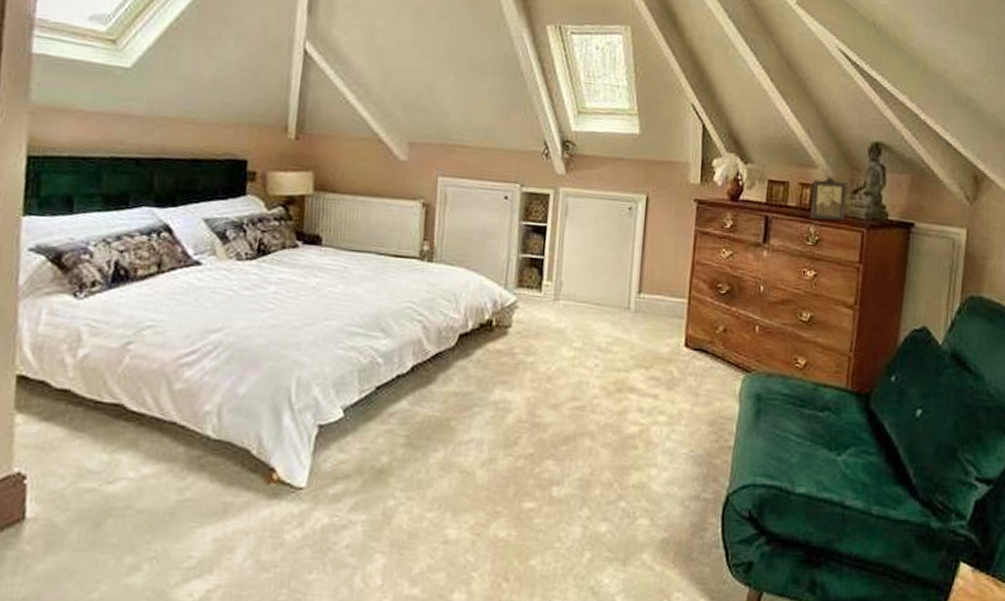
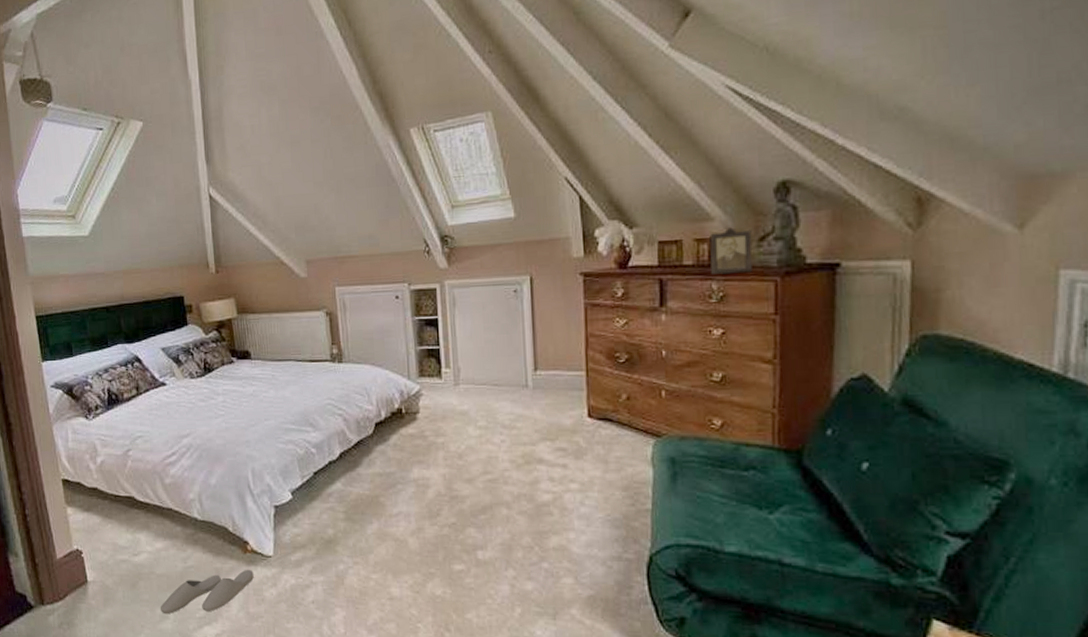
slippers: none [130,504,275,563] -> present [160,569,254,613]

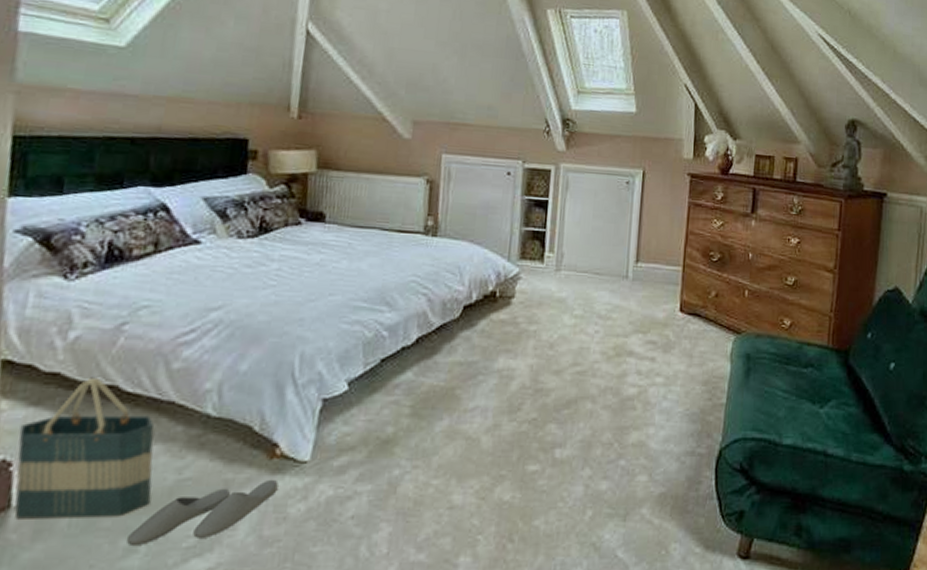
tote bag: none [82,491,170,593] -> present [14,377,155,519]
photo frame: present [709,227,753,275] -> none [794,151,827,193]

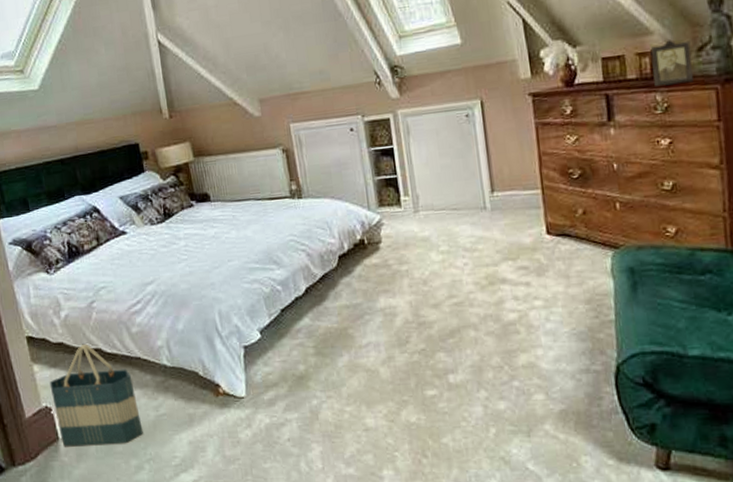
slippers: present [126,479,279,545] -> none [134,412,228,464]
photo frame: none [794,151,827,193] -> present [650,39,694,87]

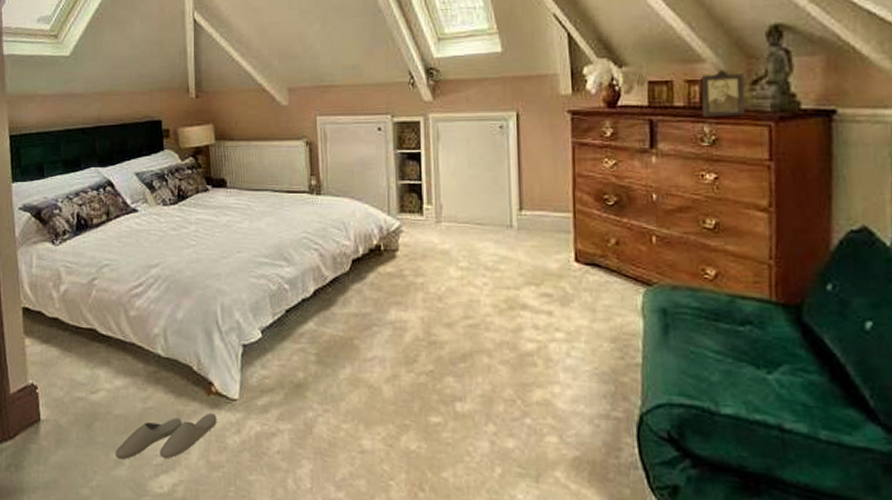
tote bag: present [49,343,143,447] -> none [39,322,128,435]
slippers: none [134,412,228,464] -> present [115,412,217,459]

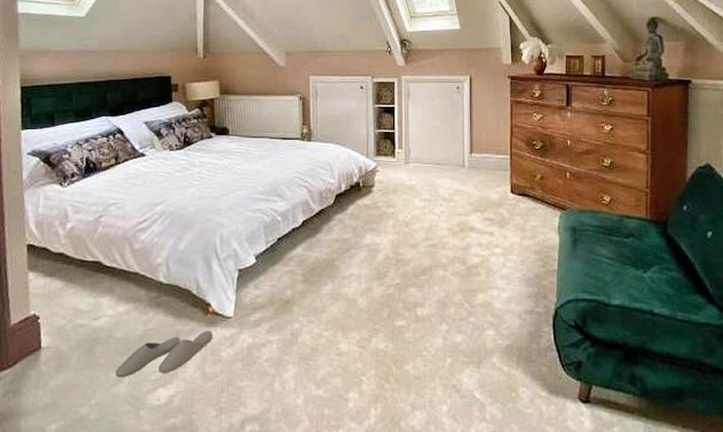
photo frame: present [701,70,746,118] -> none [602,49,633,84]

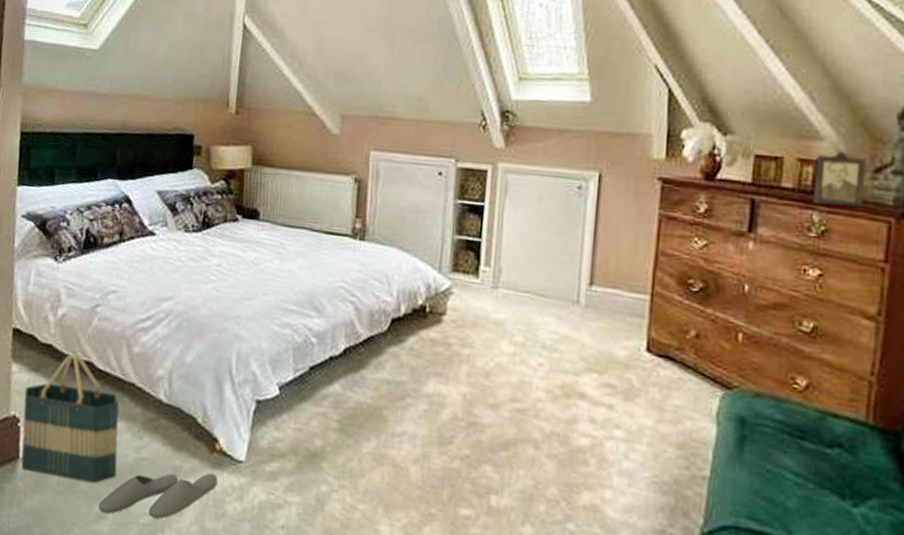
tote bag: none [42,256,129,356] -> present [21,352,120,484]
photo frame: none [602,49,633,84] -> present [813,151,867,208]

